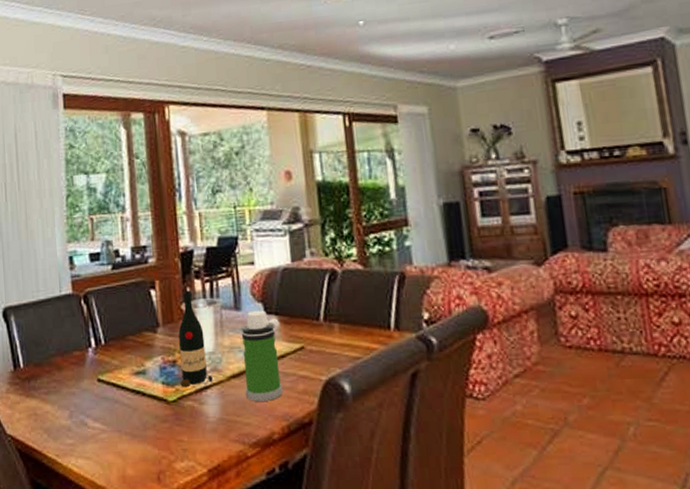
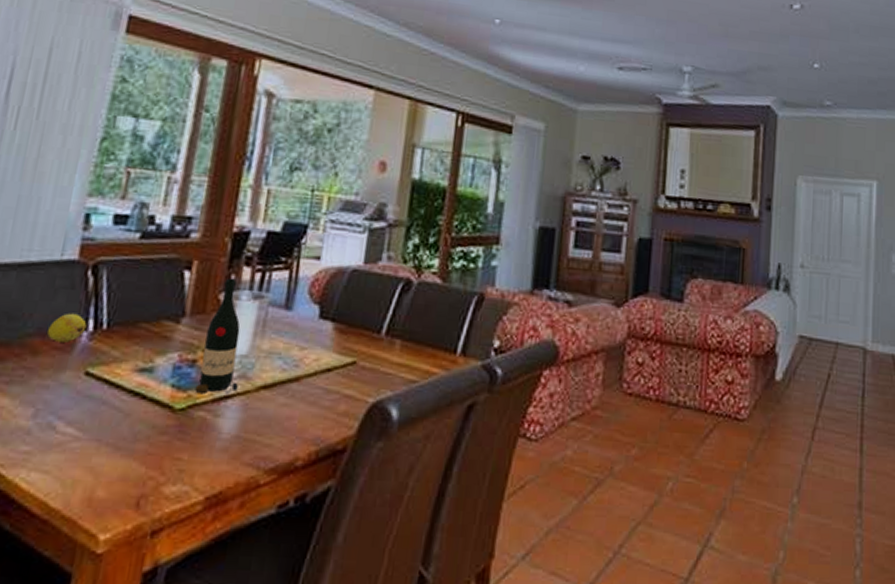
fruit: none [64,335,90,358] -> present [47,313,87,343]
water bottle: present [240,310,283,401] -> none [273,312,334,420]

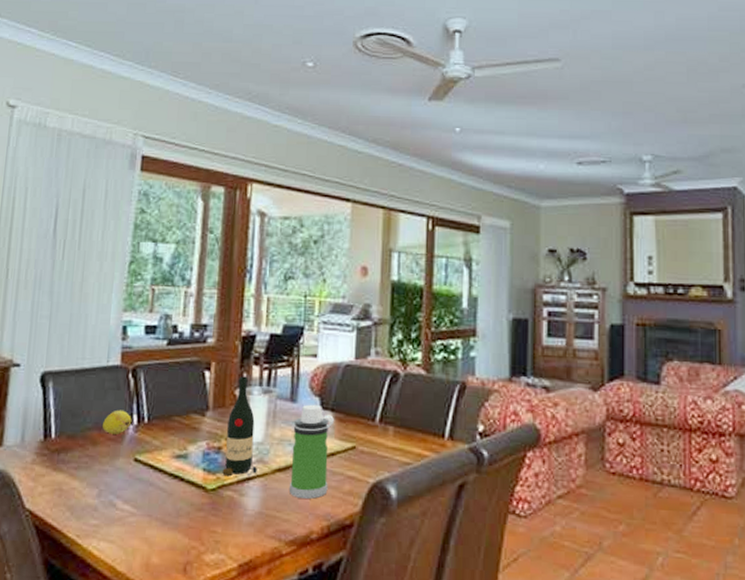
water bottle: none [273,312,334,420] -> present [288,404,334,499]

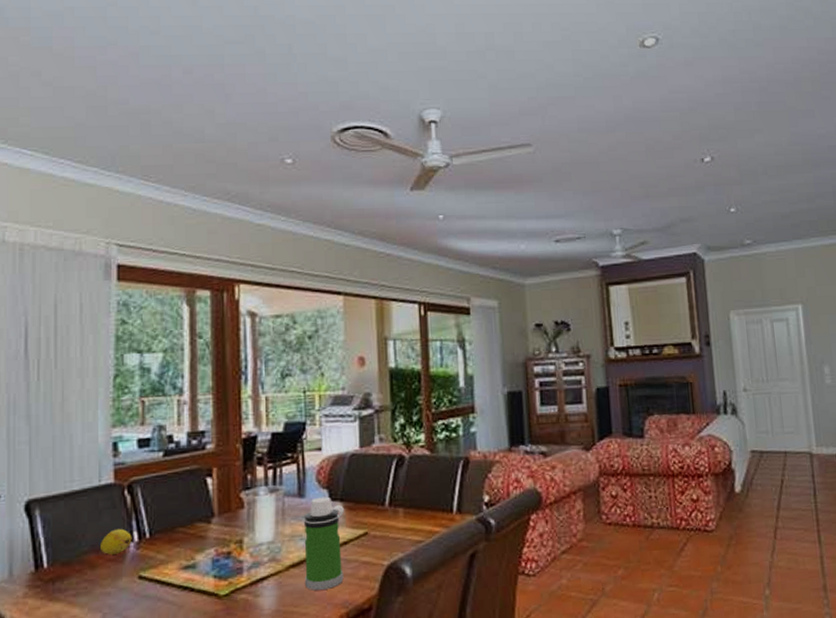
wine bottle: present [222,376,257,477] -> none [234,478,270,580]

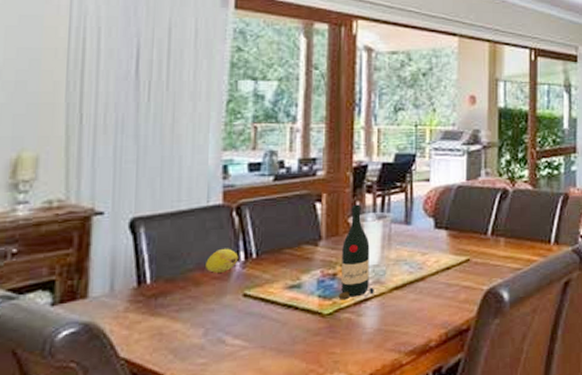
wine bottle: none [234,478,270,580] -> present [338,204,374,300]
water bottle: present [303,496,344,591] -> none [406,224,448,312]

